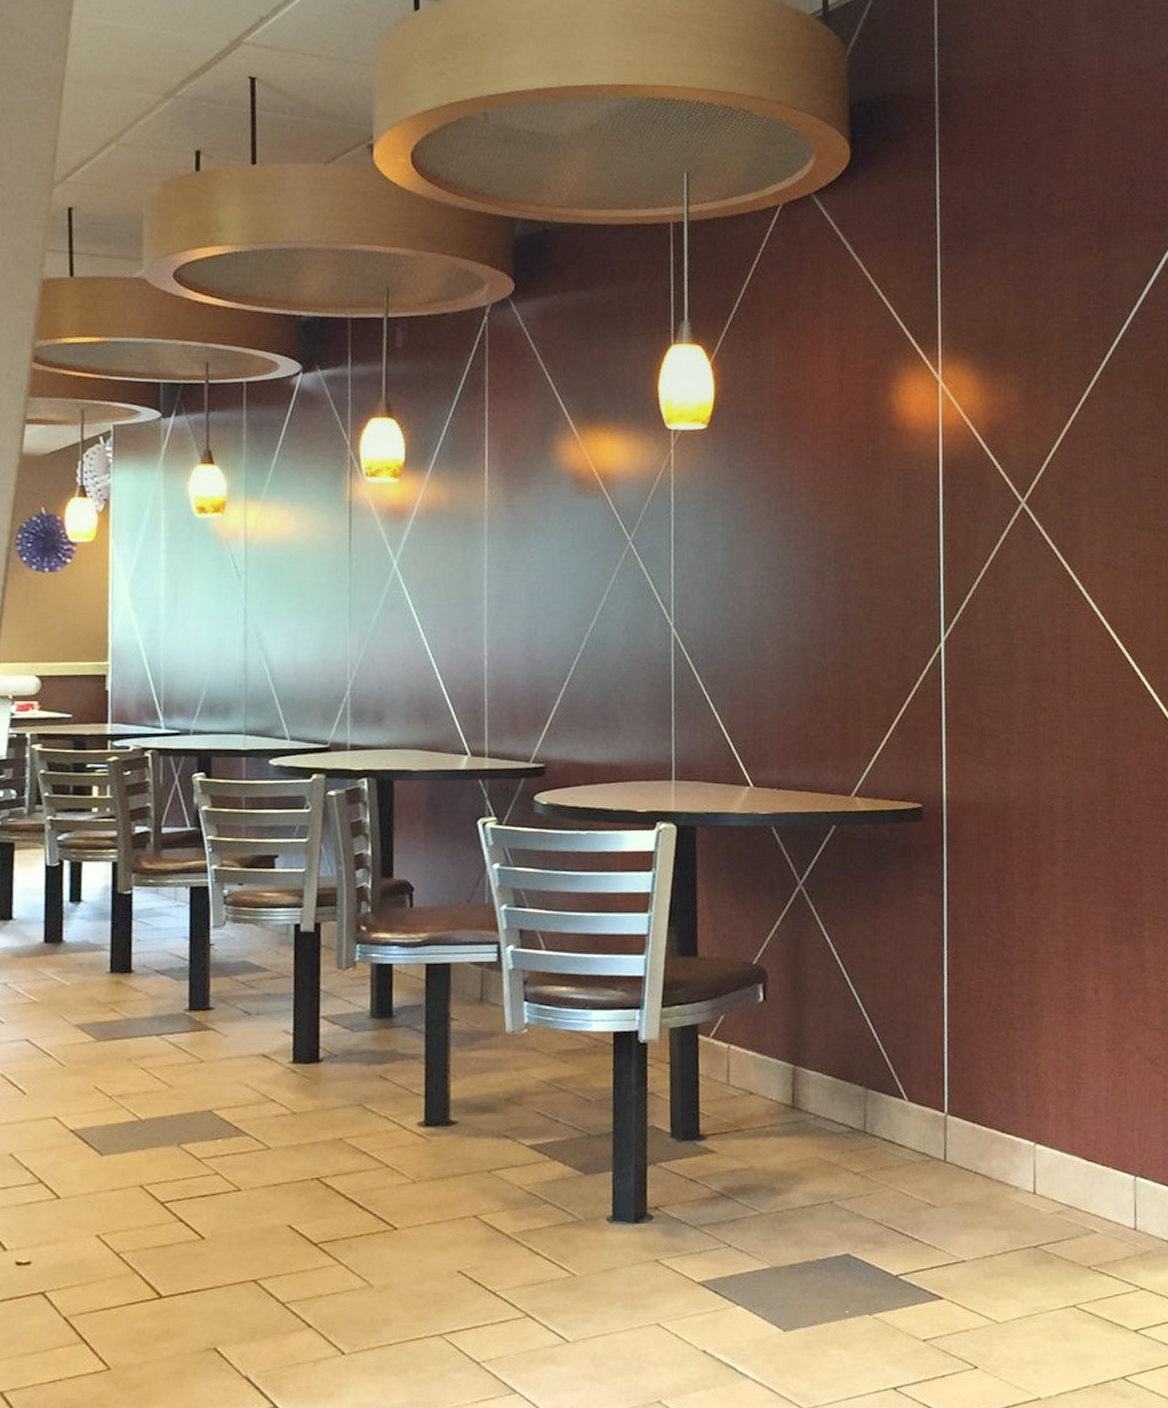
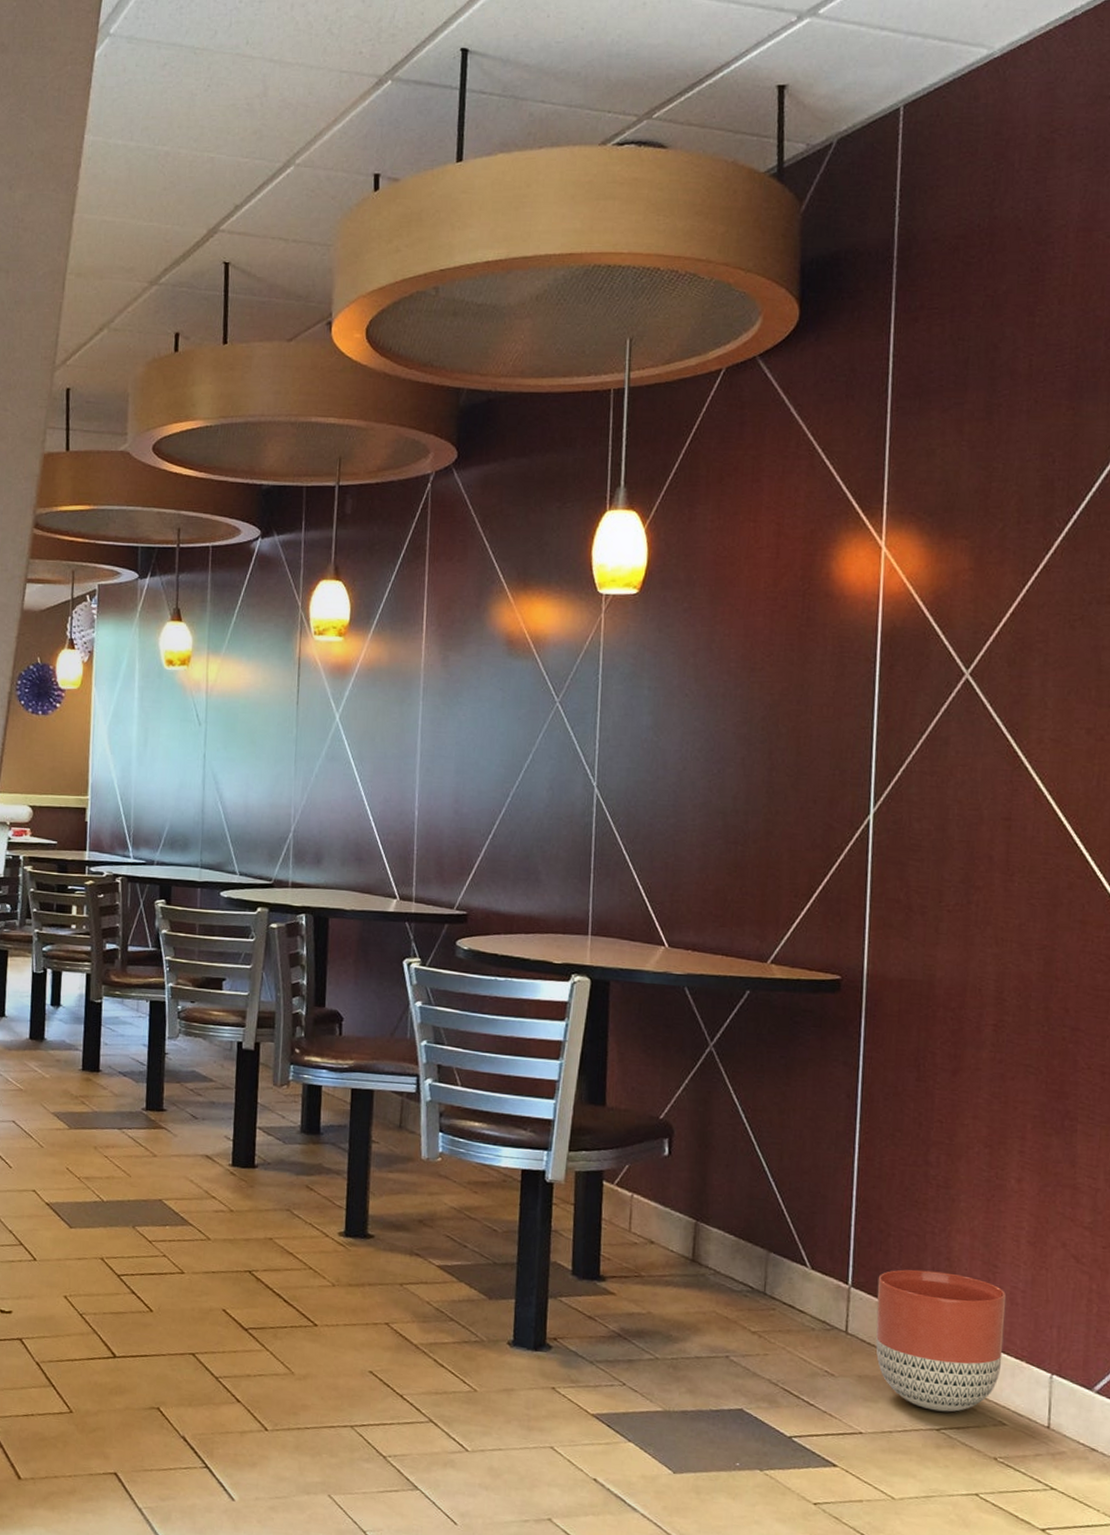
planter: none [972,1089,1091,1228] -> present [876,1269,1006,1413]

